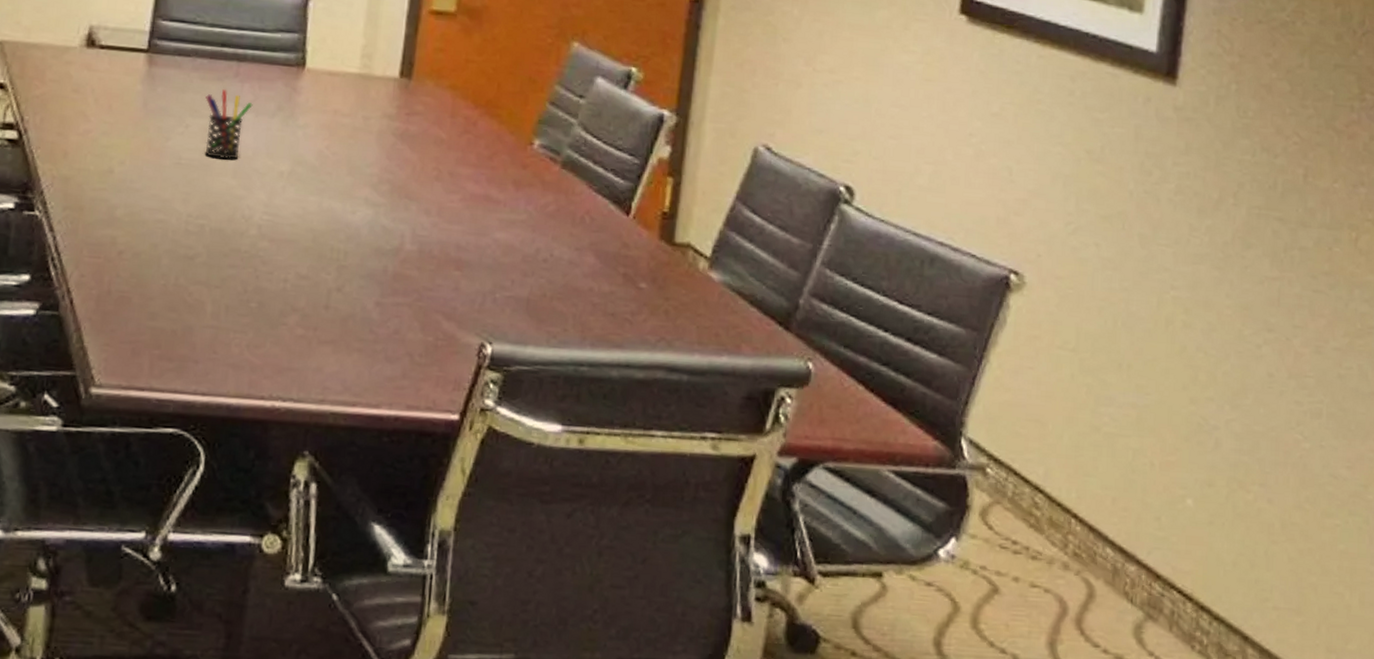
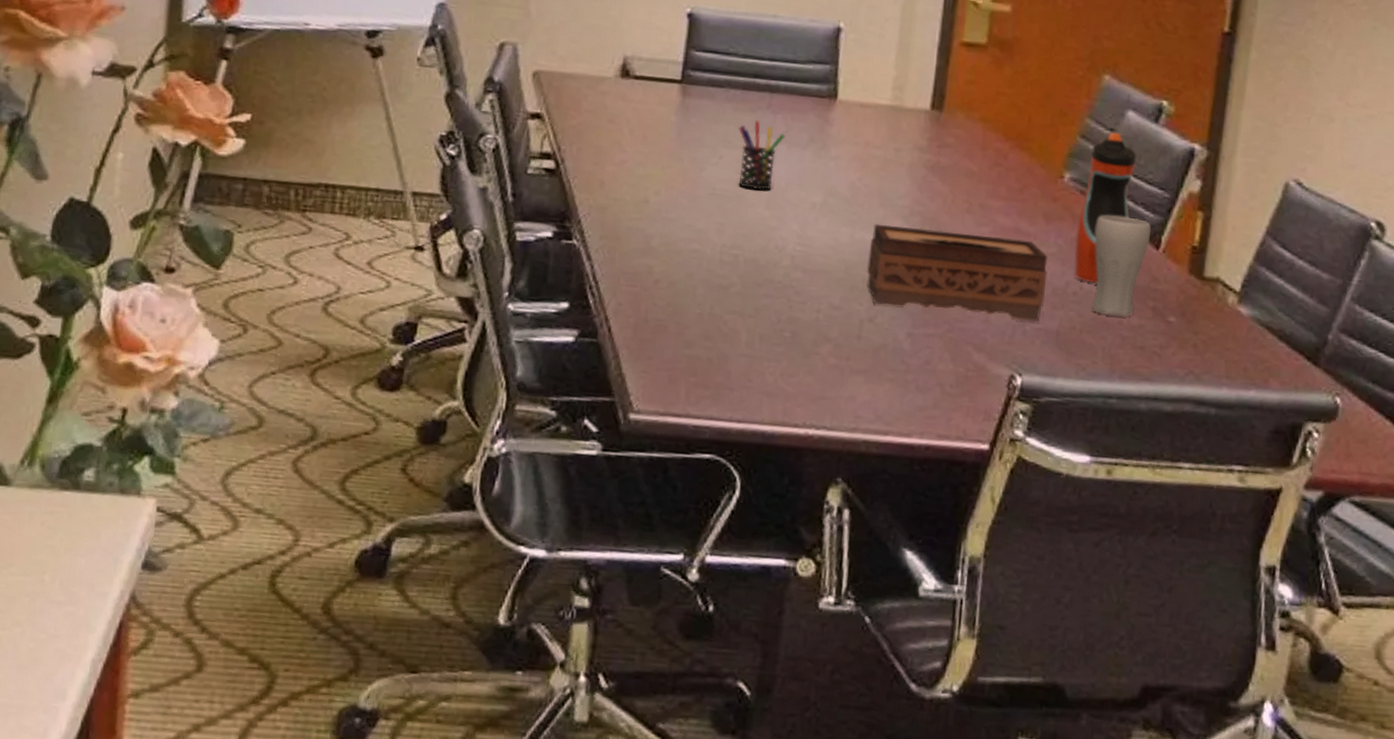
tissue box: none [334,192,518,289] -> present [866,223,1048,322]
water bottle: none [544,98,606,250] -> present [1074,132,1137,283]
drinking glass: none [562,181,621,284] -> present [1091,215,1151,318]

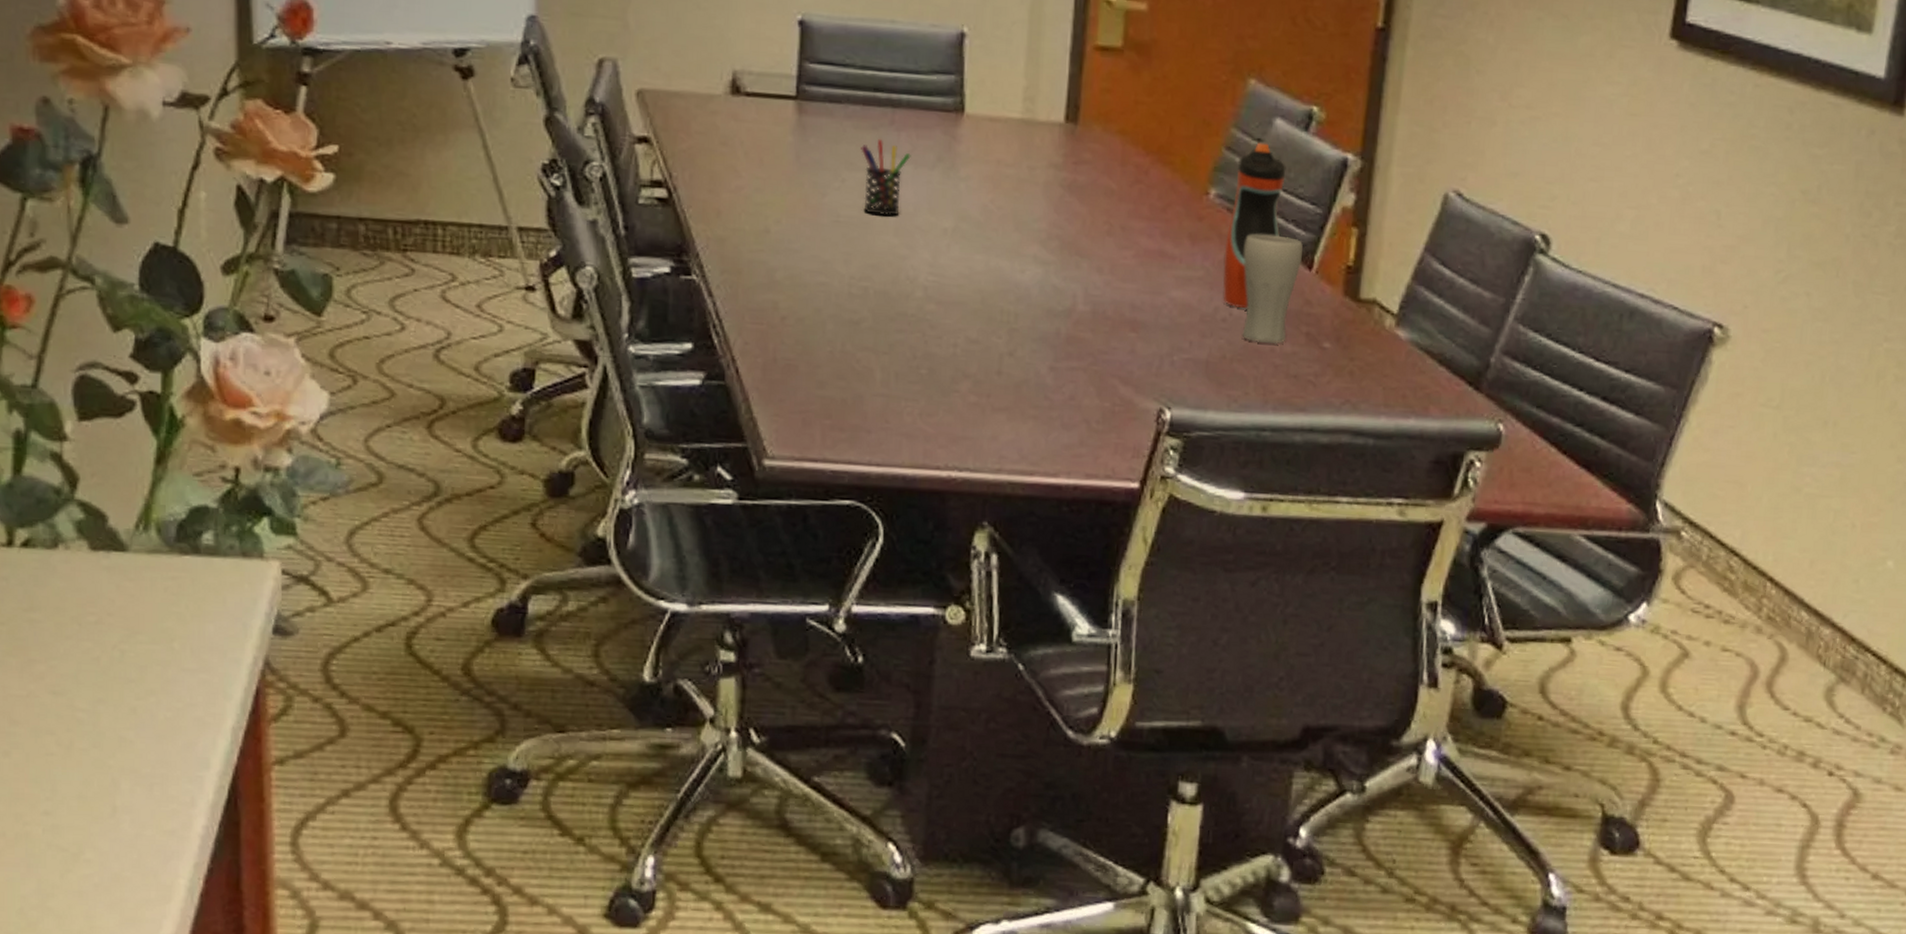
tissue box: present [866,223,1048,322] -> none [1003,249,1195,351]

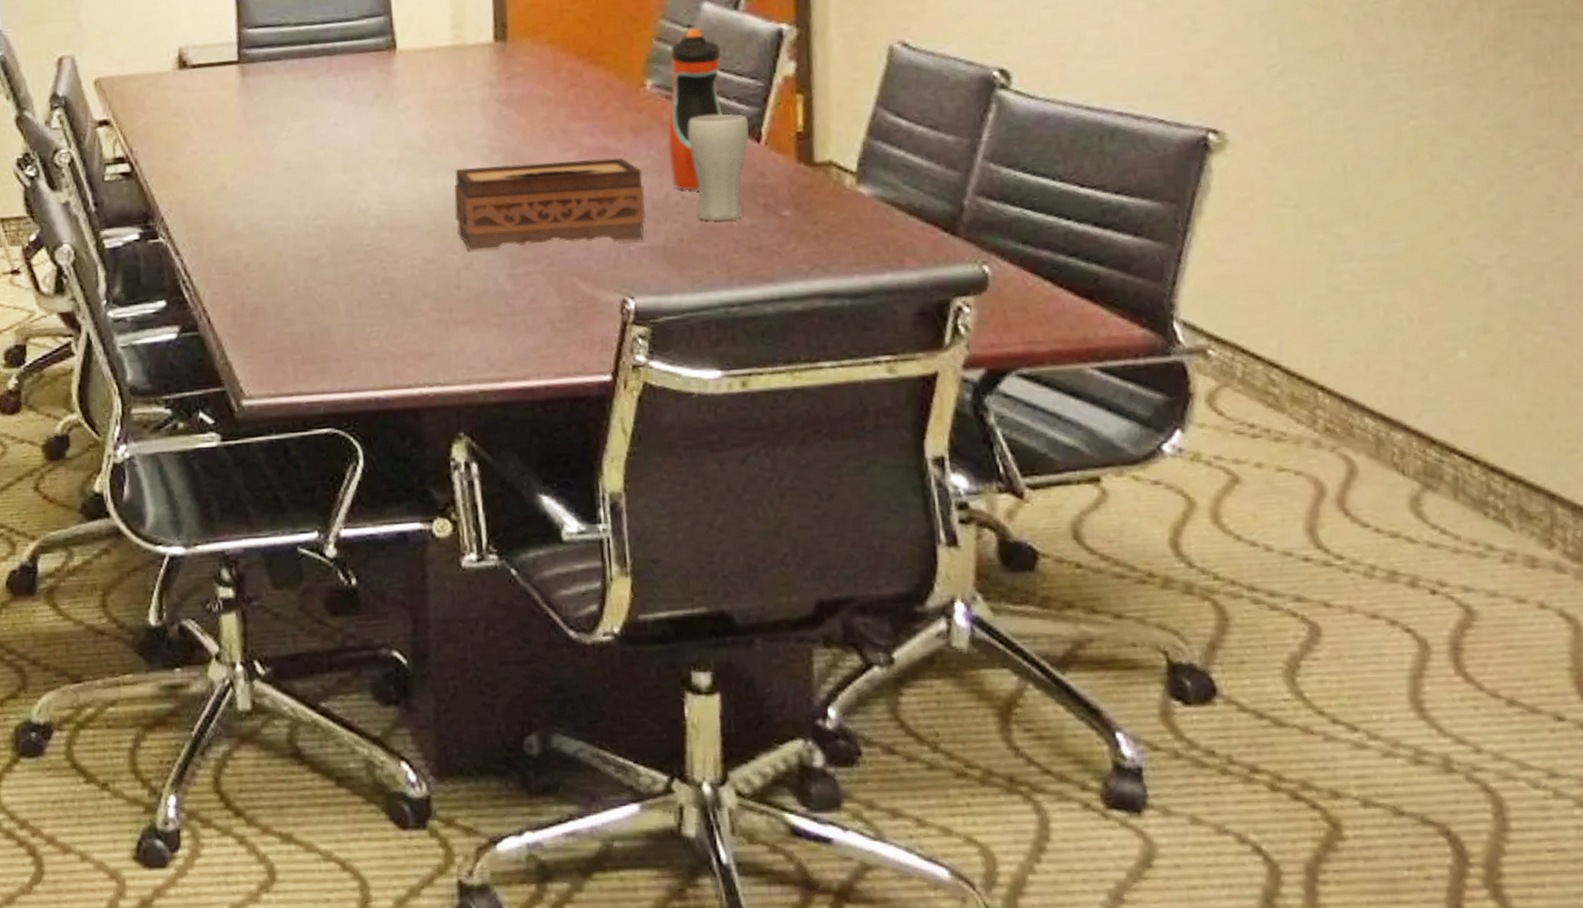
pen holder: present [861,138,911,217] -> none [303,85,351,157]
tissue box: none [1003,249,1195,351] -> present [454,157,646,252]

